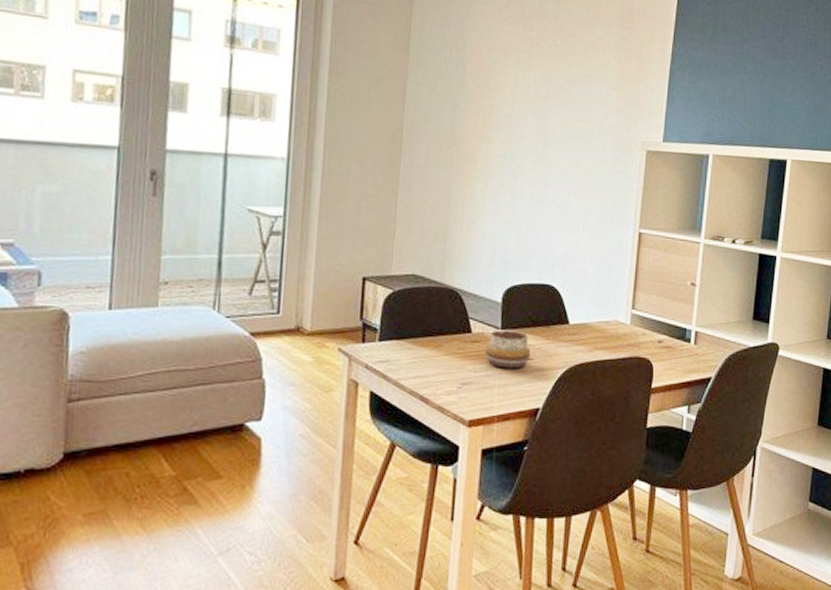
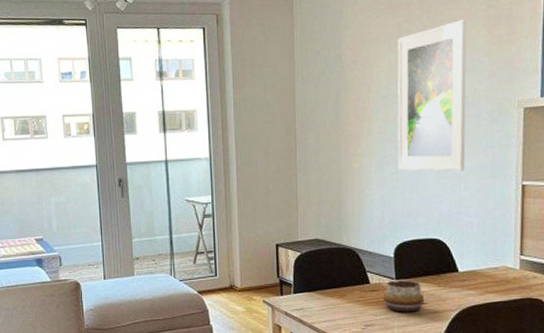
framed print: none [514,46,599,211] -> present [397,19,467,171]

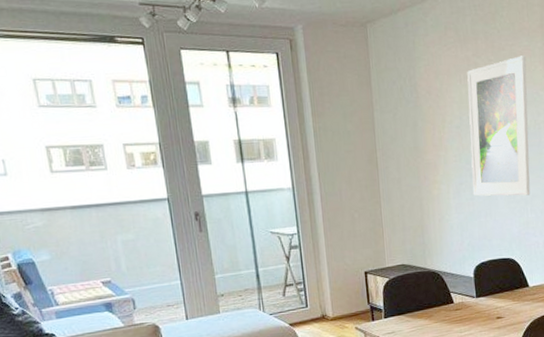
decorative bowl: present [383,280,425,312] -> none [466,297,502,327]

